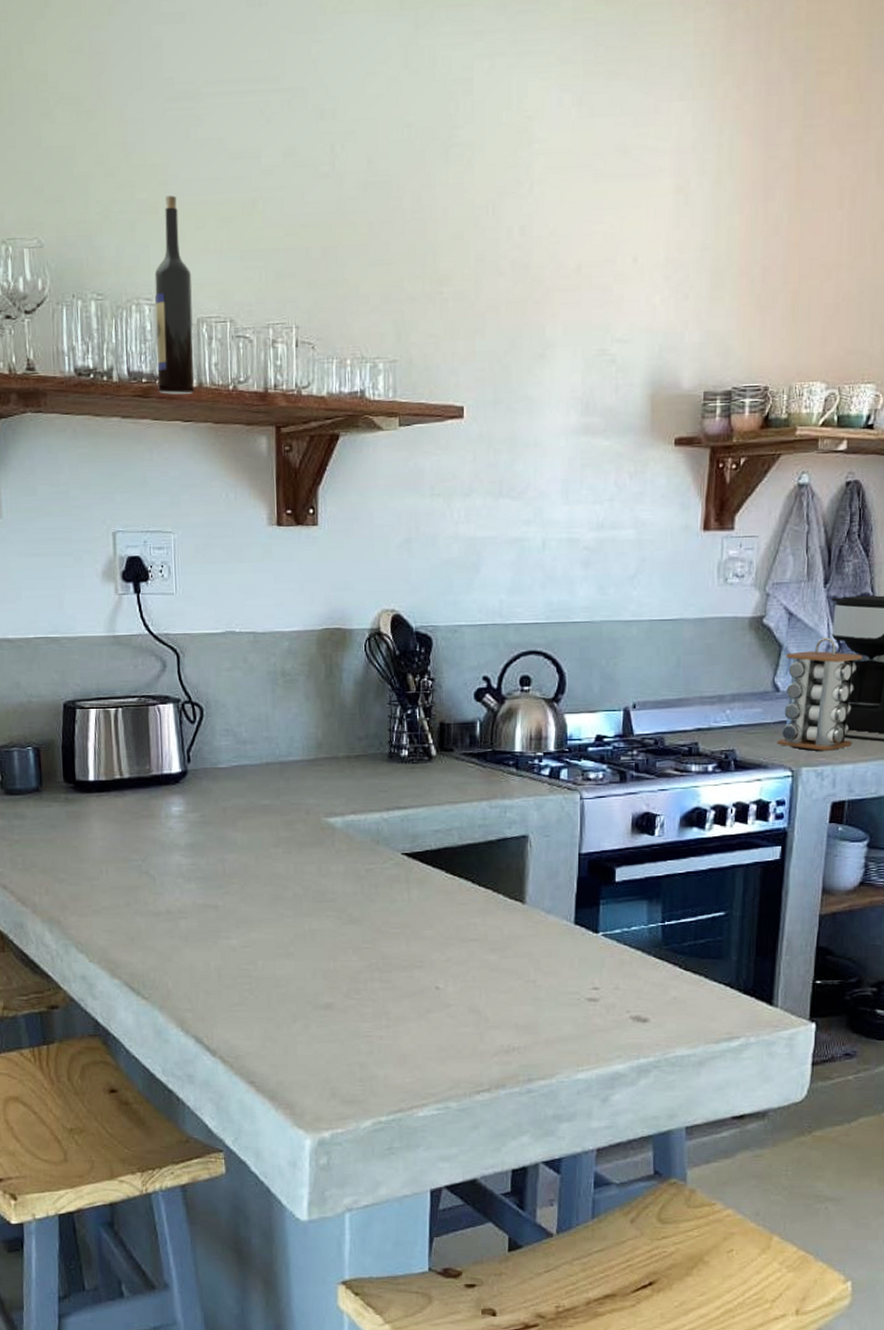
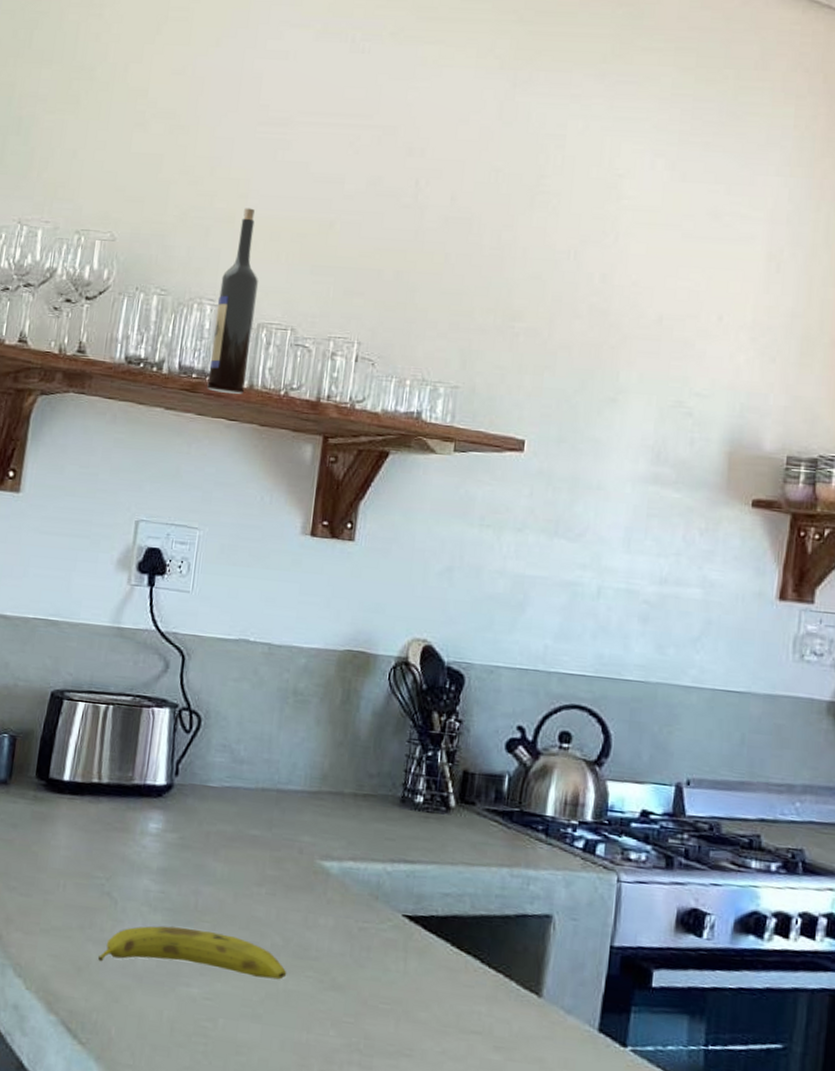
fruit: none [147,892,310,930] -> present [98,926,287,980]

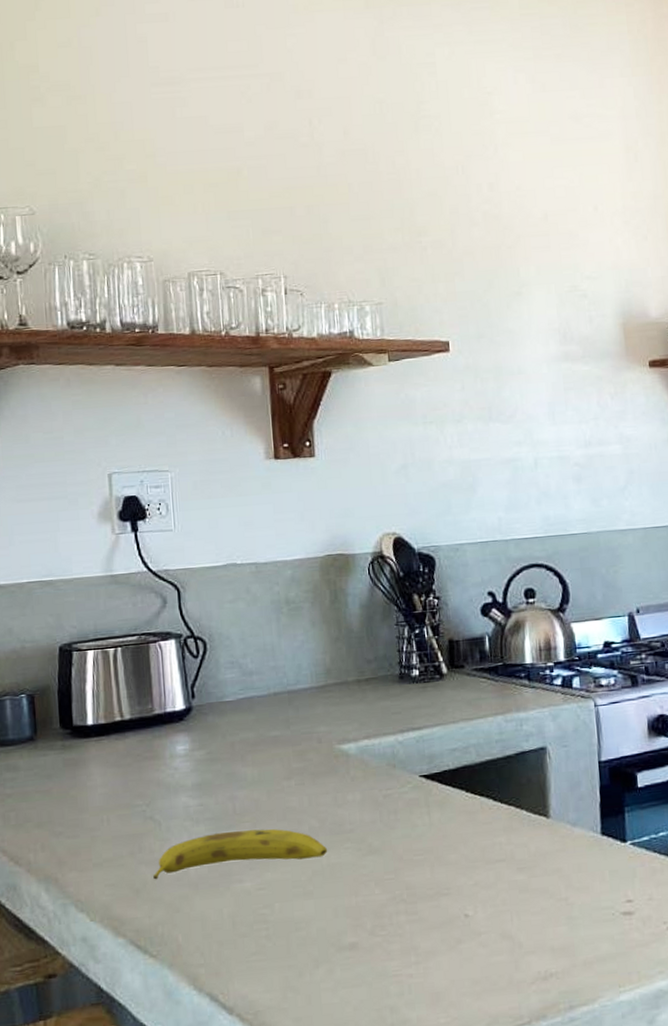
wine bottle: present [207,208,259,394] -> none [145,166,187,342]

